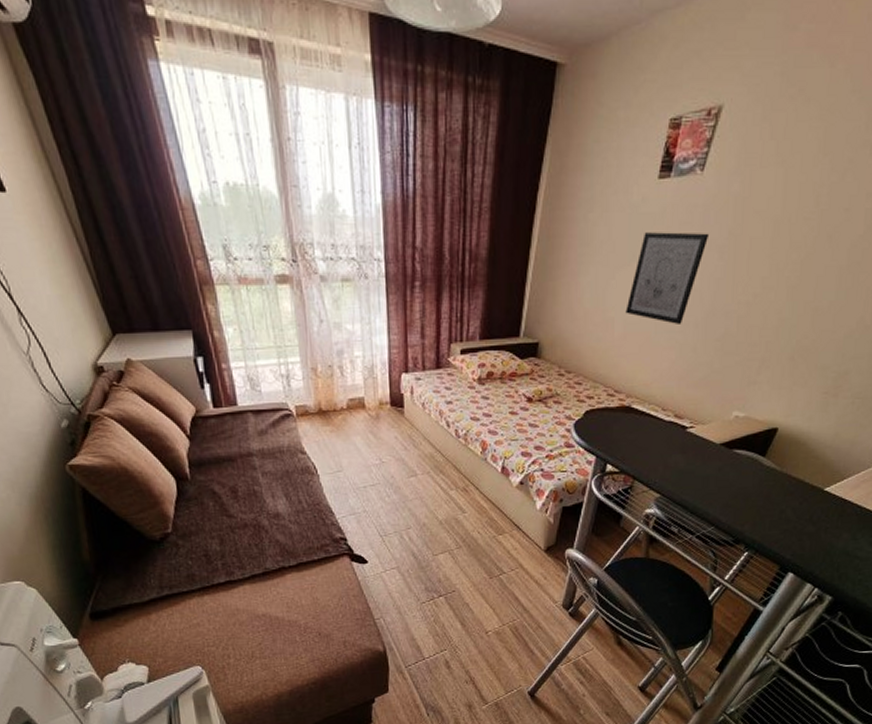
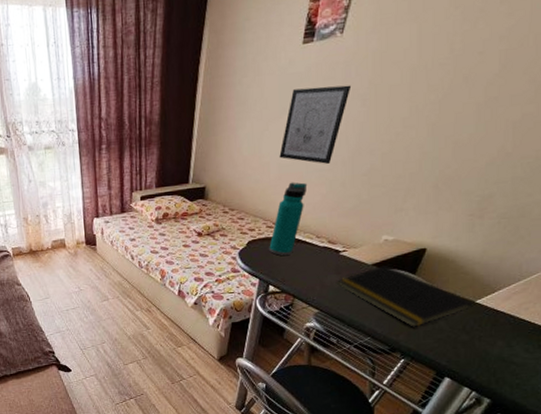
water bottle: none [609,343,655,429] -> present [269,182,308,256]
notepad: none [682,444,822,516] -> present [337,264,473,327]

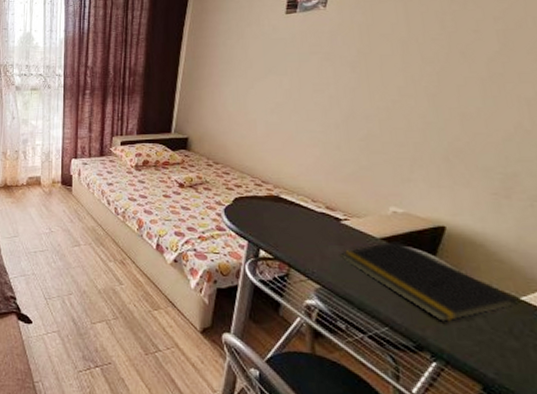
water bottle: present [269,182,308,256] -> none [258,140,299,217]
wall art: present [279,85,352,164] -> none [266,52,339,125]

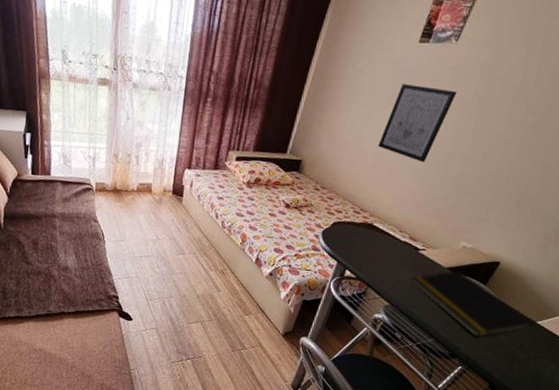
wall art: none [266,52,339,125] -> present [378,84,457,162]

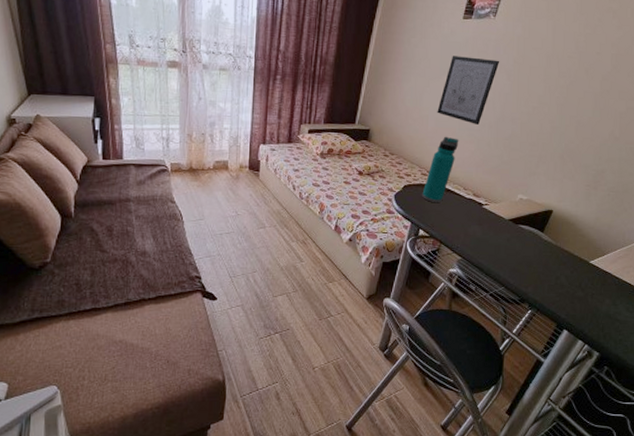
water bottle: none [352,172,400,243] -> present [422,136,459,202]
notepad: present [412,270,534,337] -> none [479,221,588,281]

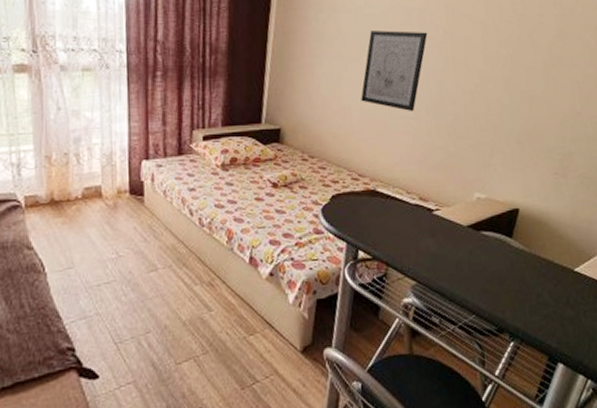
water bottle: present [422,136,459,202] -> none [356,128,393,214]

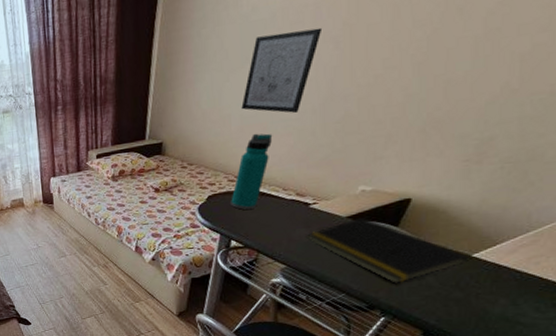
water bottle: none [356,128,393,214] -> present [231,133,273,210]
notepad: none [433,226,573,302] -> present [307,217,469,284]

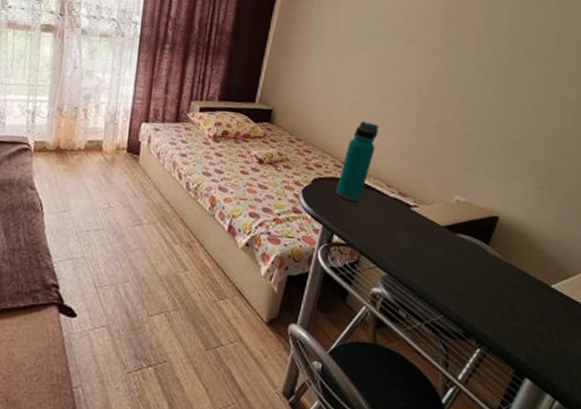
wall art: present [241,27,323,113] -> none [352,29,424,109]
notepad: present [307,217,469,284] -> none [408,228,549,309]

